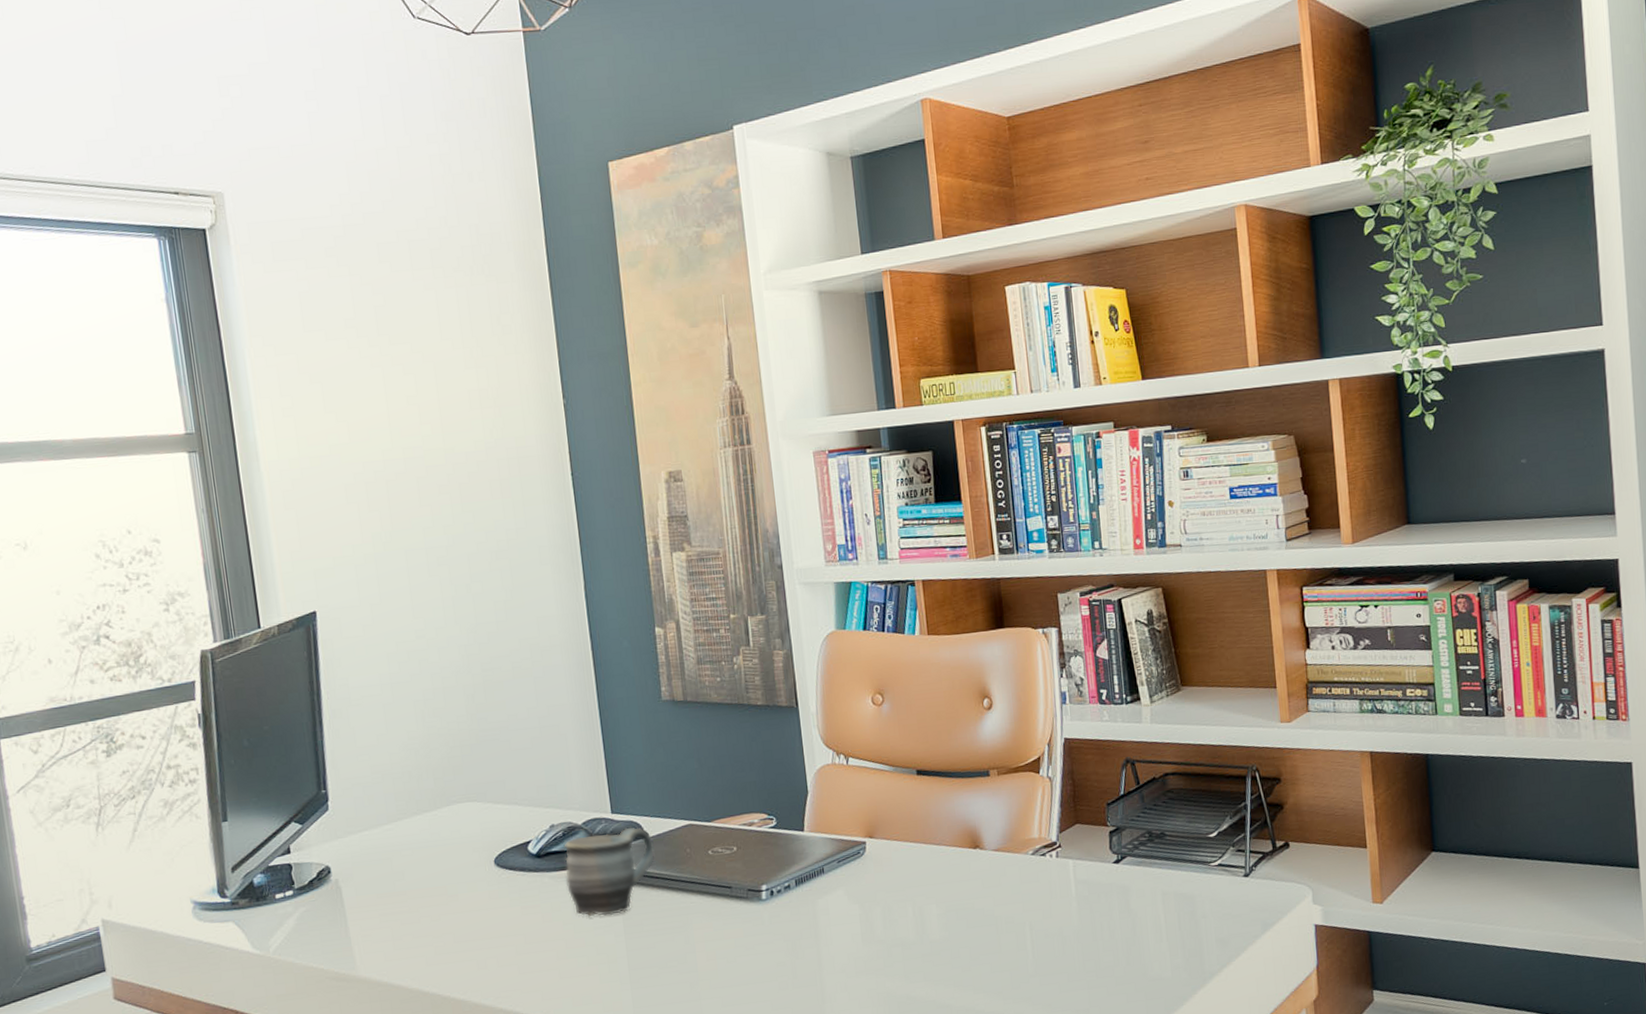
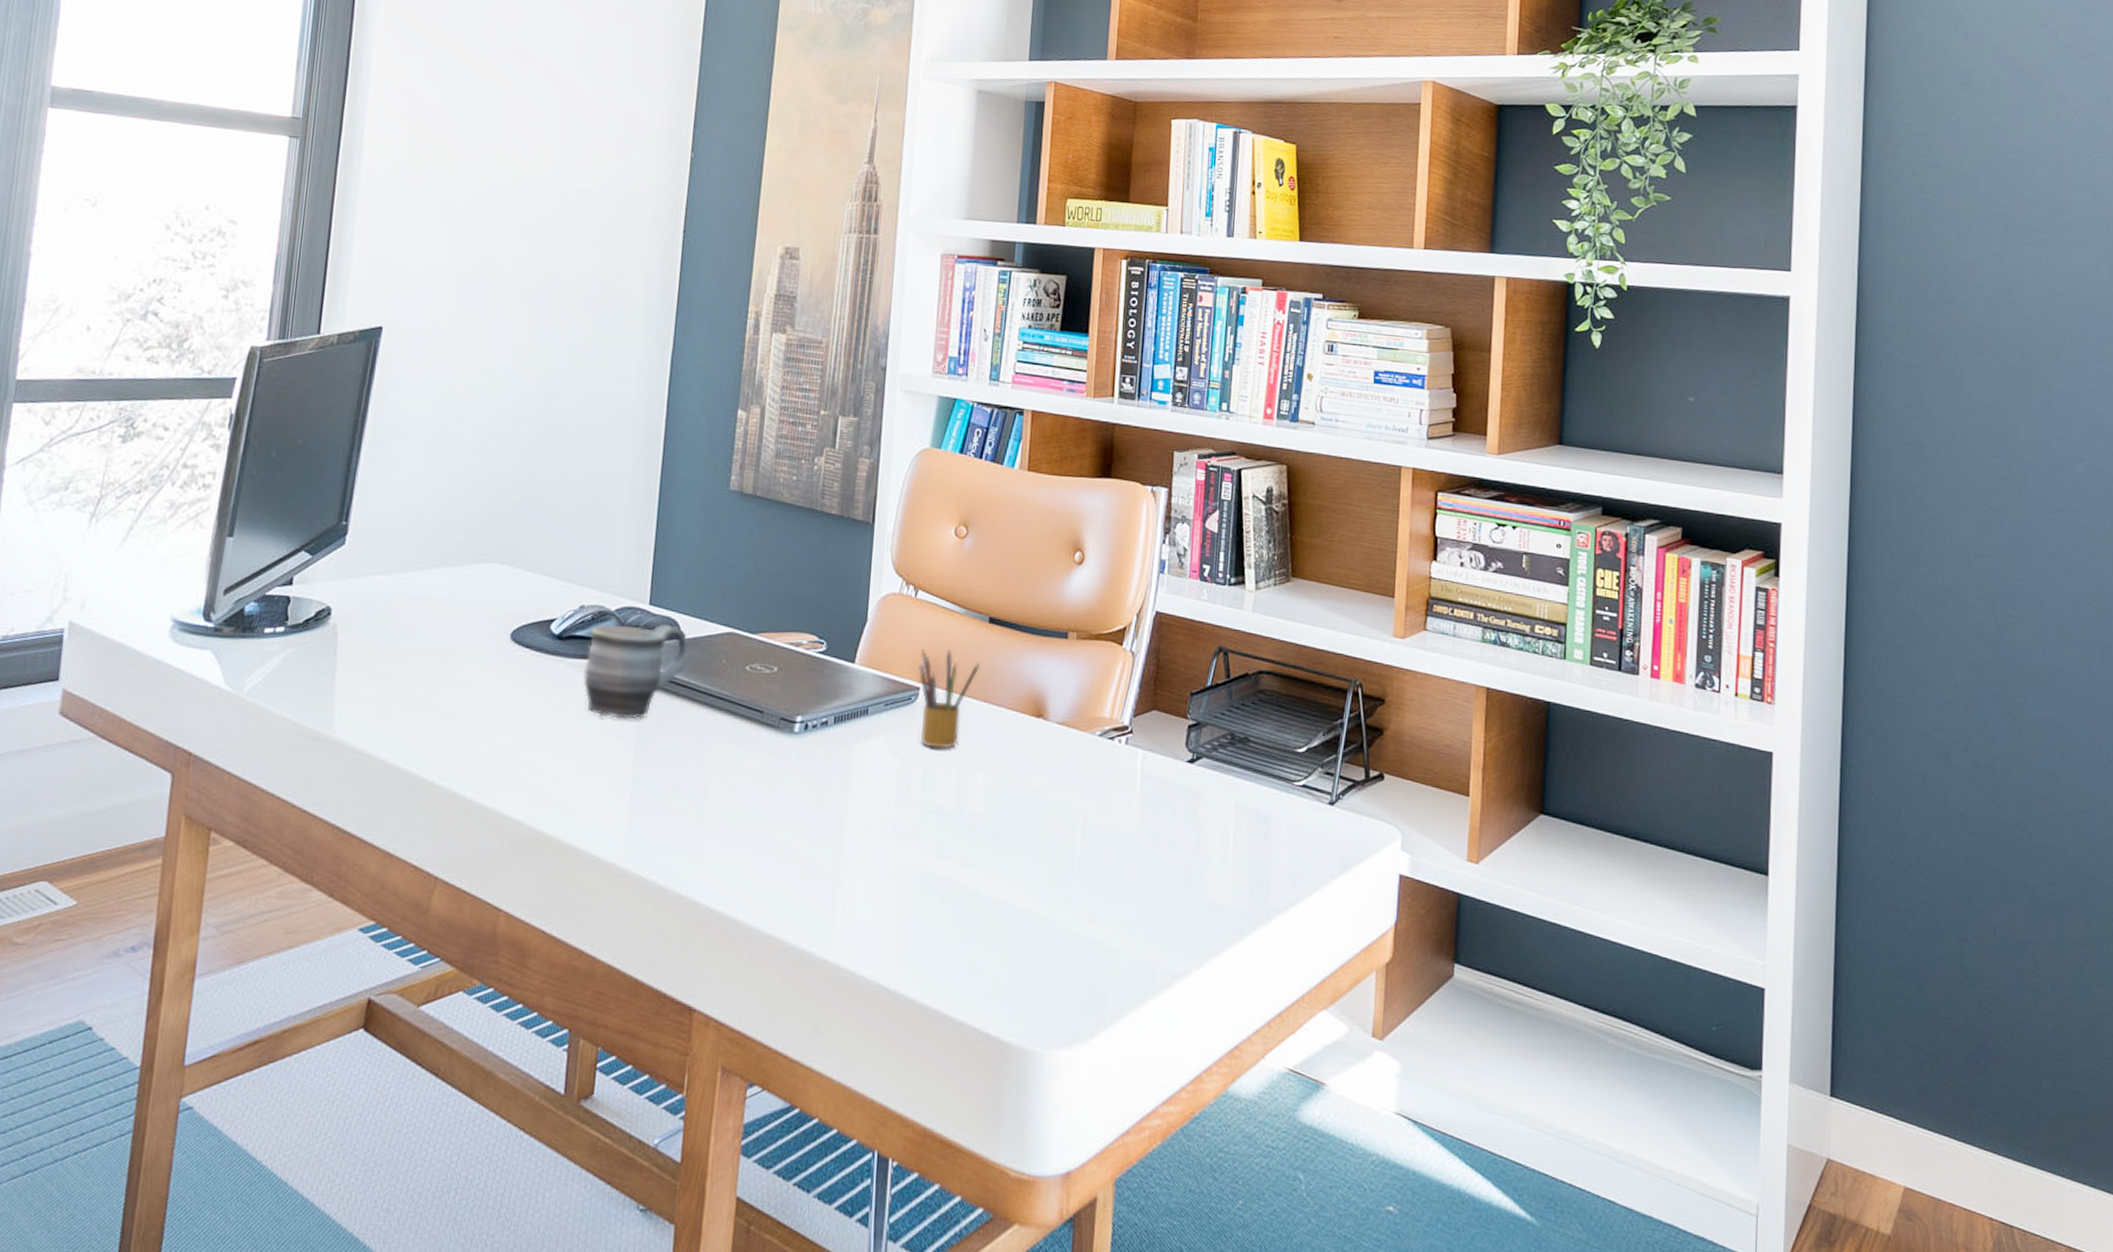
pencil box: none [861,803,916,891] -> present [918,648,980,749]

